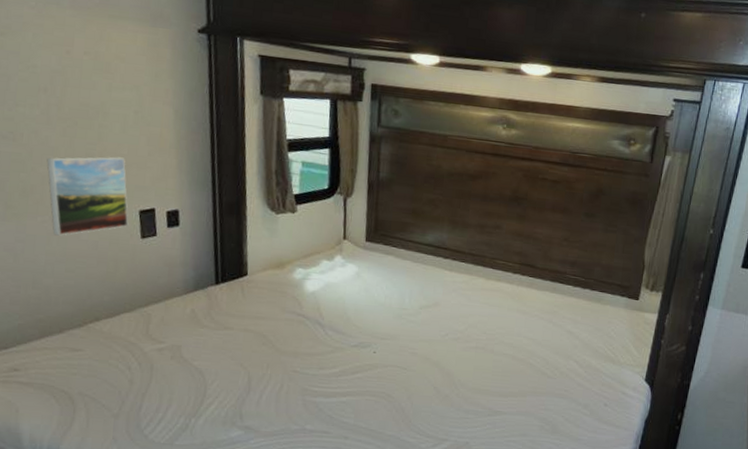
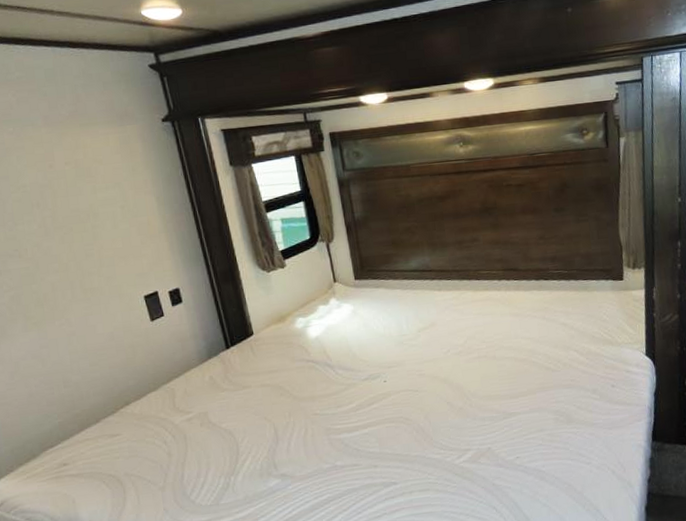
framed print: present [46,156,129,236] -> none [52,251,137,335]

